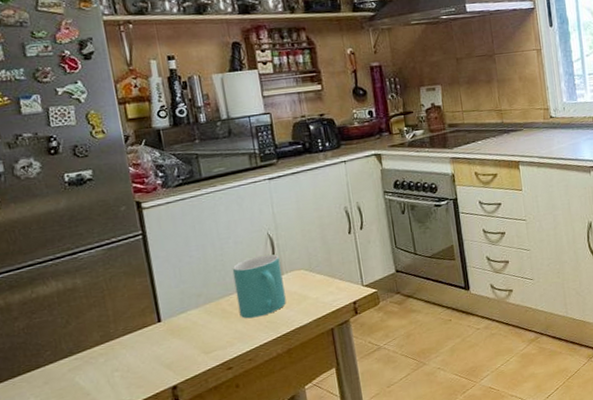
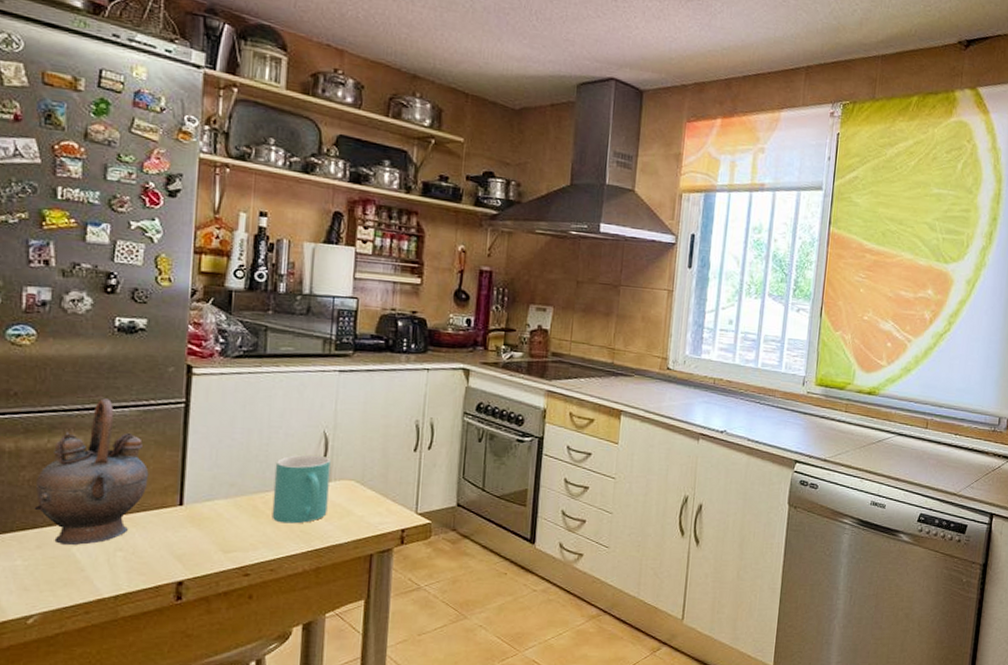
teapot: none [30,245,127,377] -> present [34,398,149,545]

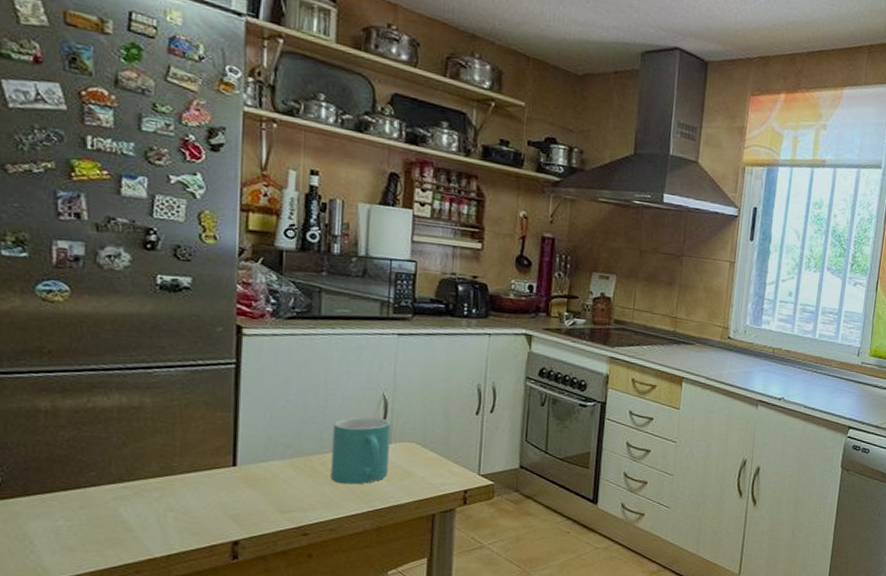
teapot: present [34,398,149,545] -> none [75,358,199,505]

